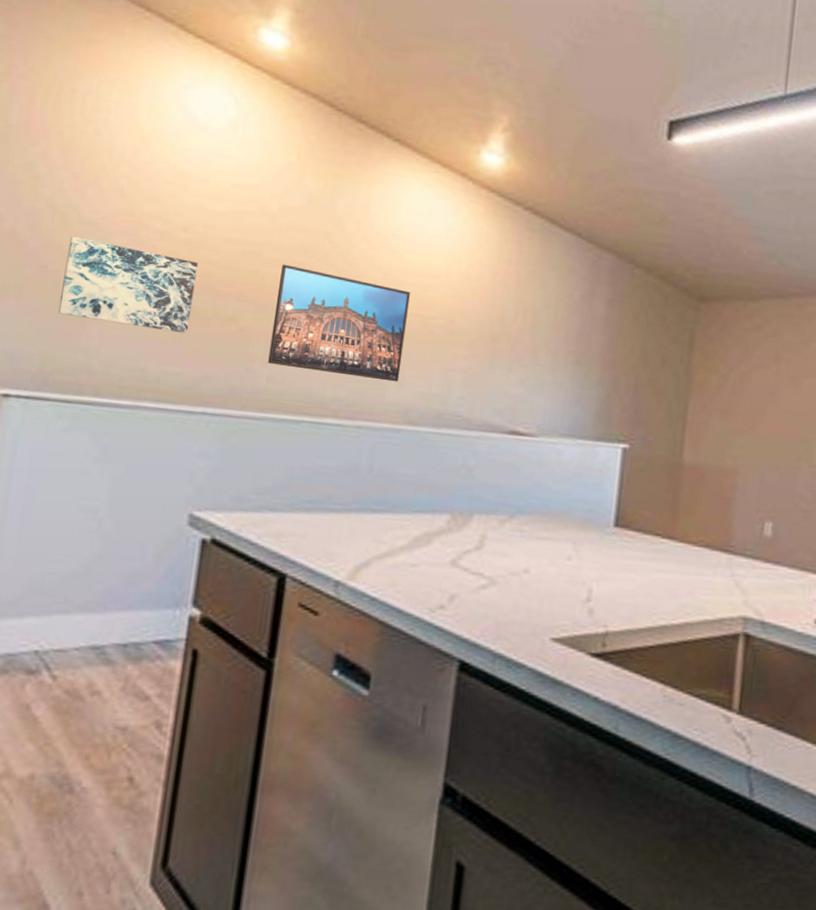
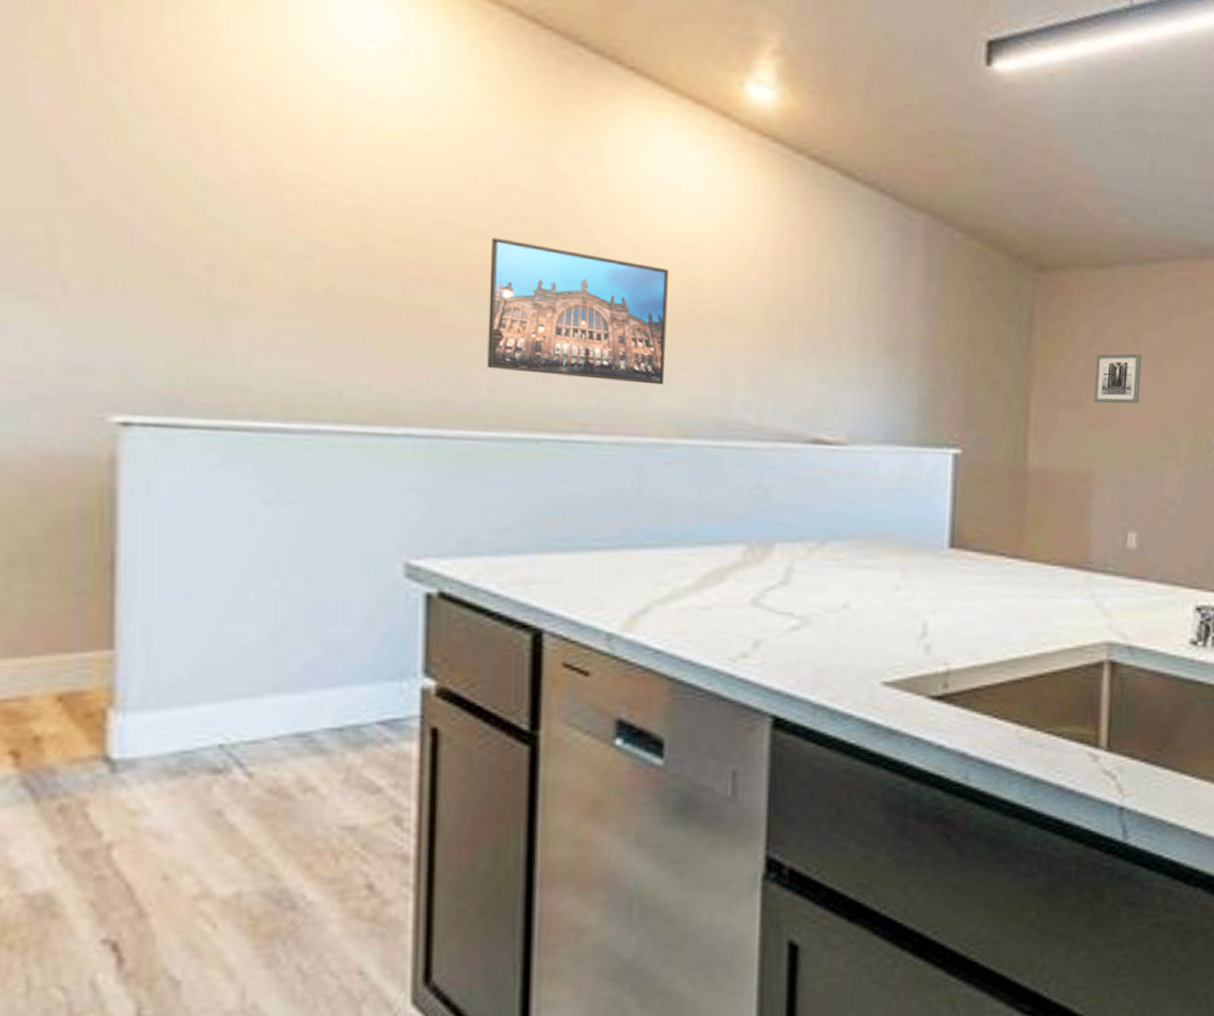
wall art: present [57,236,198,334] -> none [183,207,375,333]
wall art: none [741,370,783,414] -> present [1093,353,1142,404]

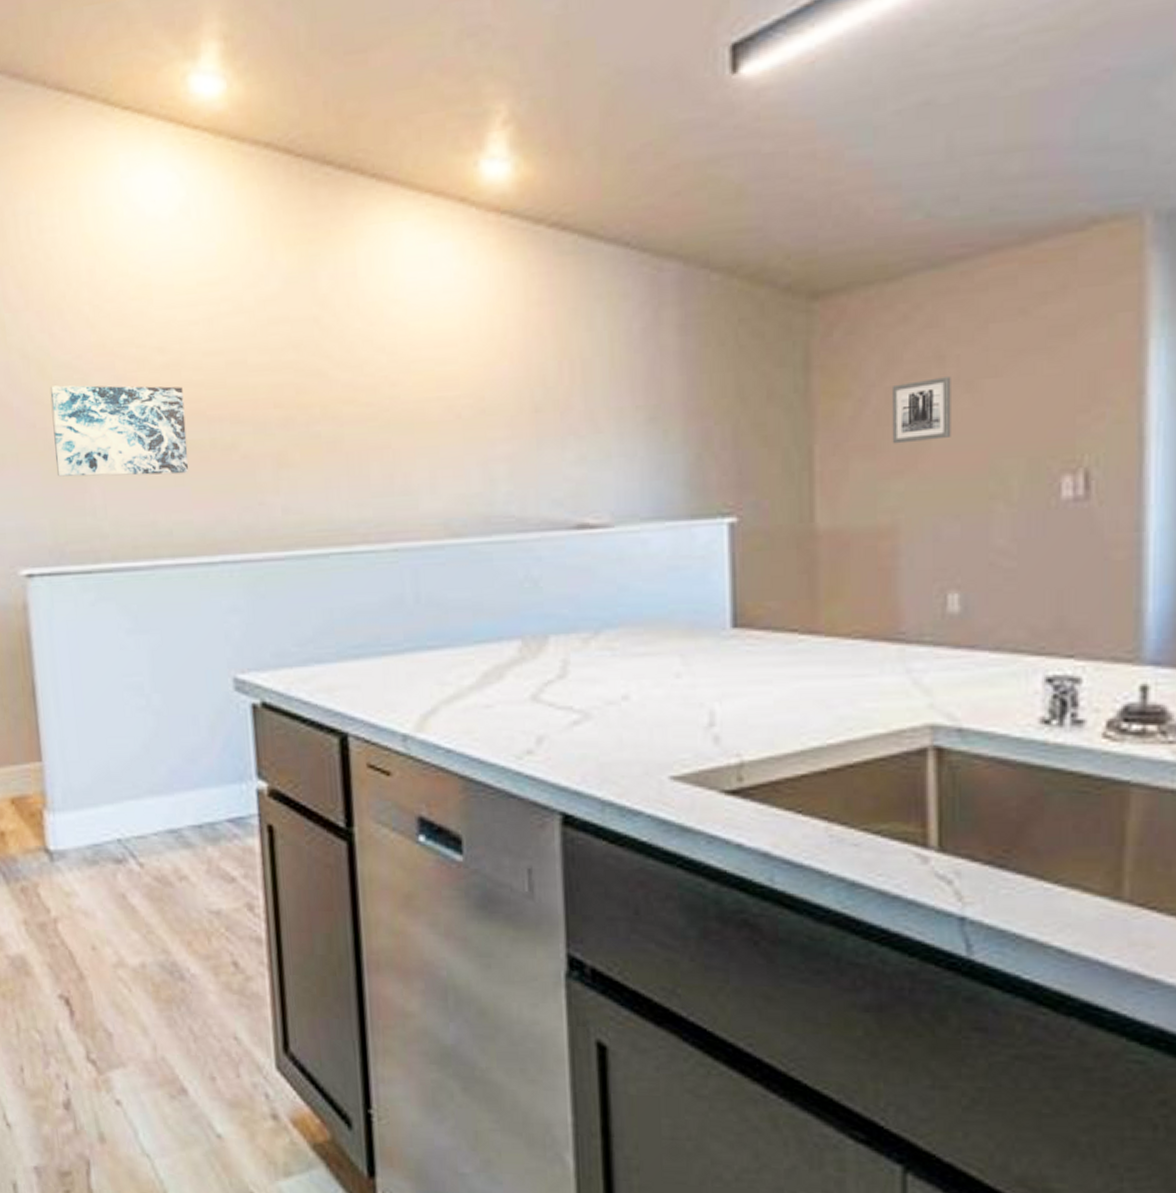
wall art: none [183,207,375,333] -> present [49,385,189,477]
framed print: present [487,237,668,385] -> none [272,367,431,492]

